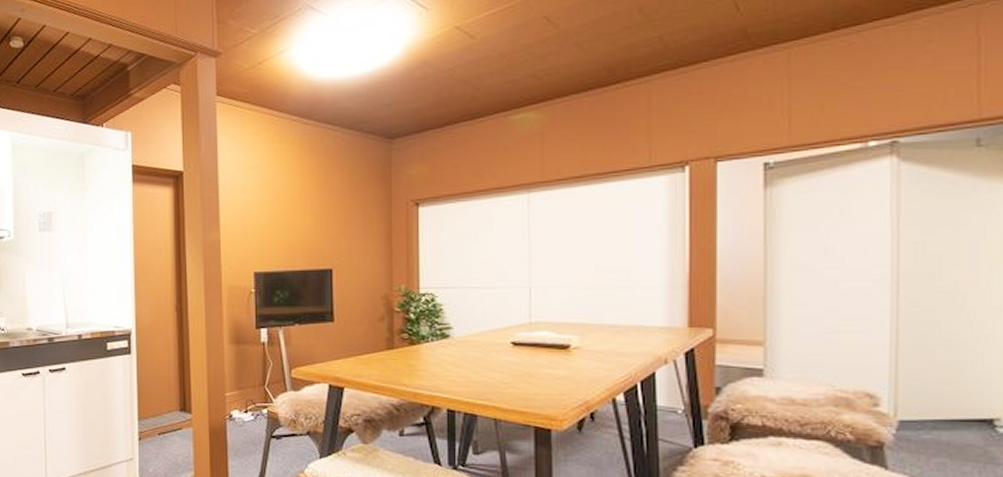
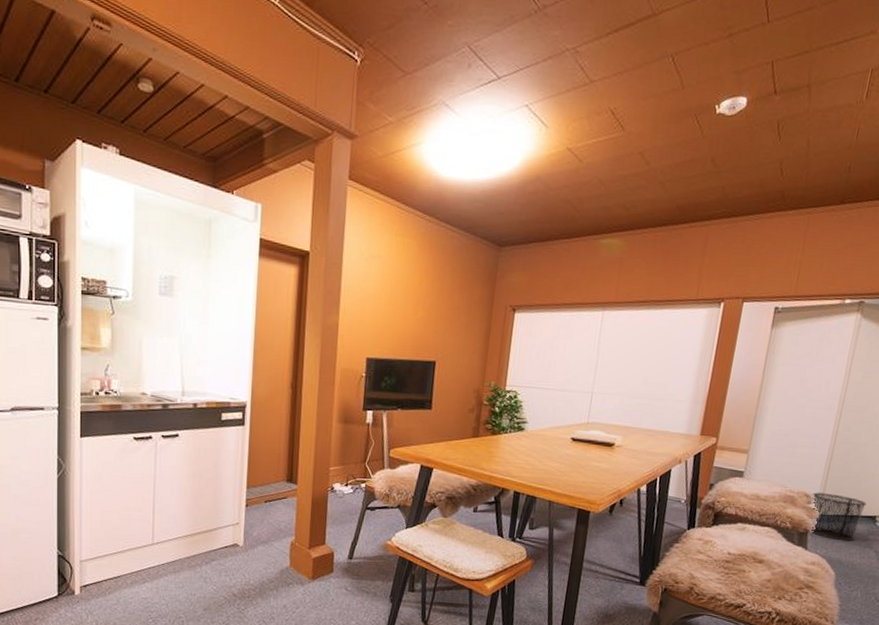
waste bin: none [878,391,972,456] -> present [811,492,866,542]

